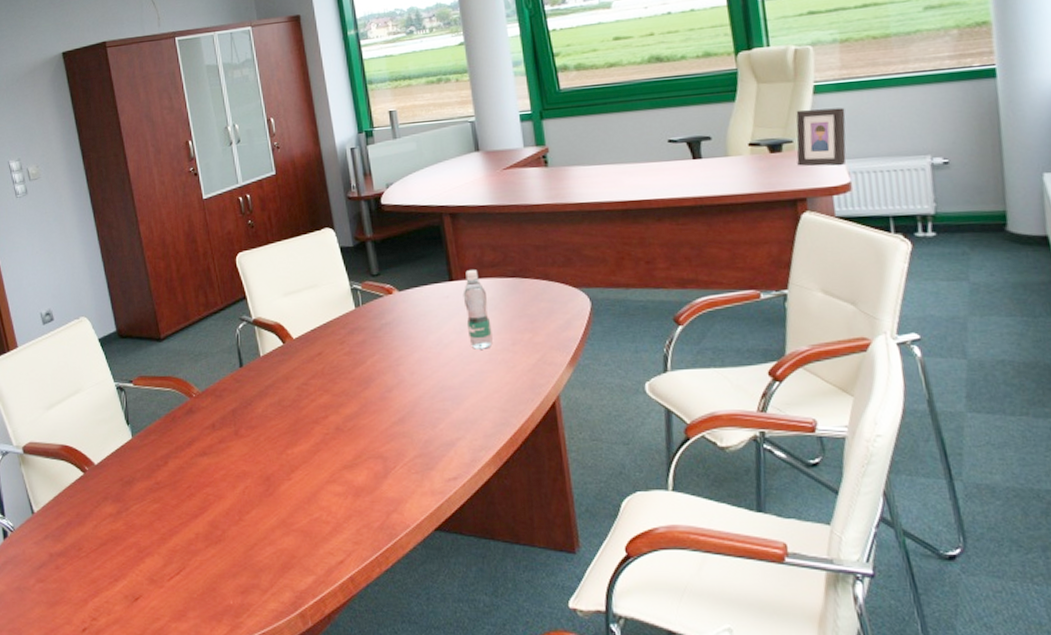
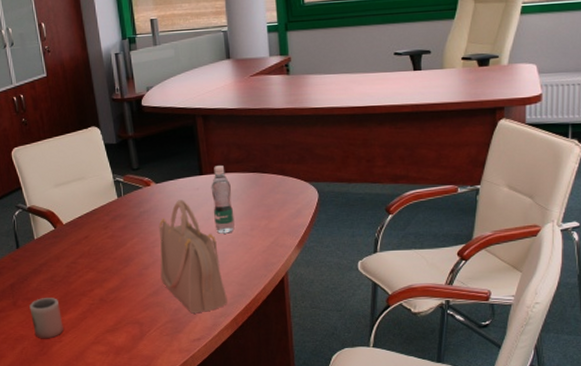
cup: none [253,426,293,476] -> present [29,298,64,339]
handbag: none [403,310,488,446] -> present [158,200,227,314]
picture frame: present [796,107,846,166] -> none [500,27,545,79]

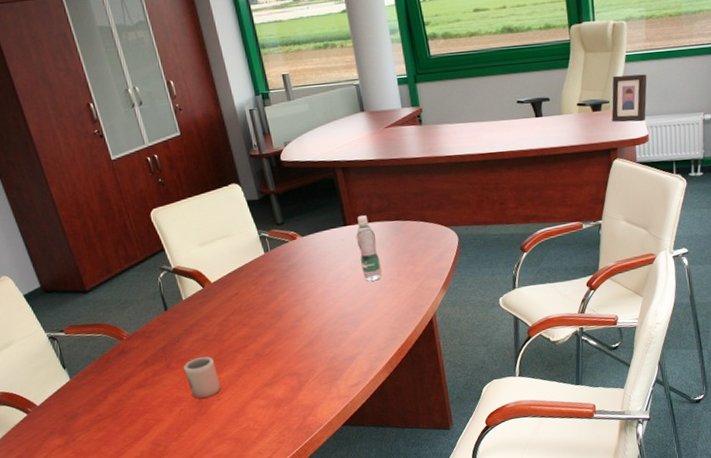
handbag: present [158,200,227,314] -> none [308,251,381,361]
picture frame: none [500,27,545,79] -> present [611,74,647,122]

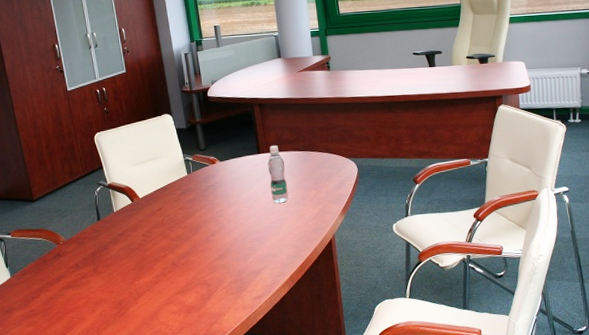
cup: present [183,357,221,399] -> none [109,264,139,302]
picture frame: present [611,74,647,122] -> none [497,33,529,73]

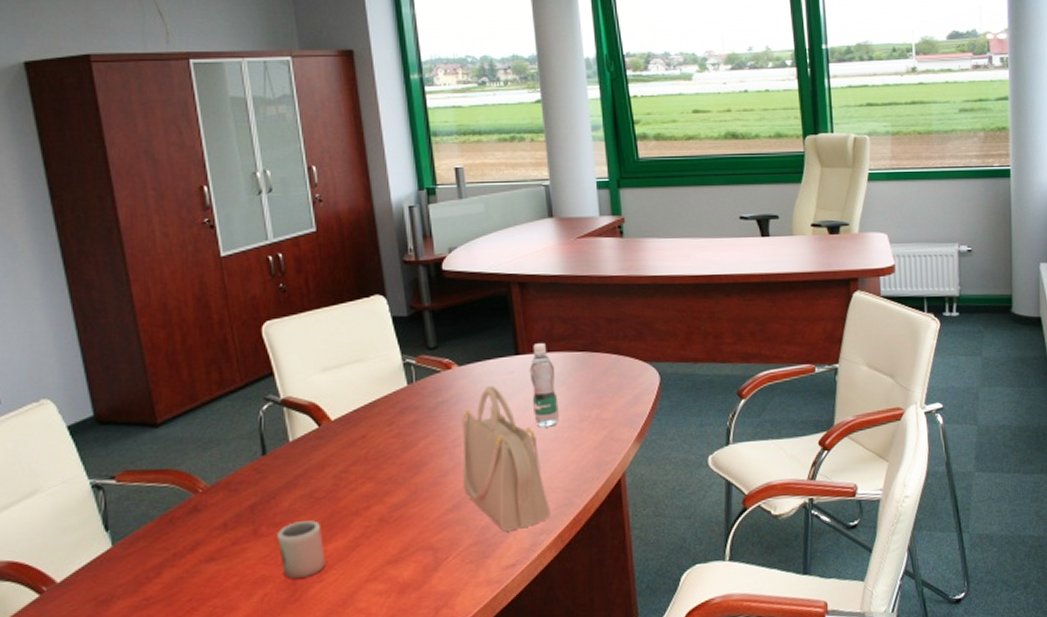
cup: none [109,264,139,302] -> present [277,520,326,579]
handbag: none [223,175,284,274] -> present [461,386,550,532]

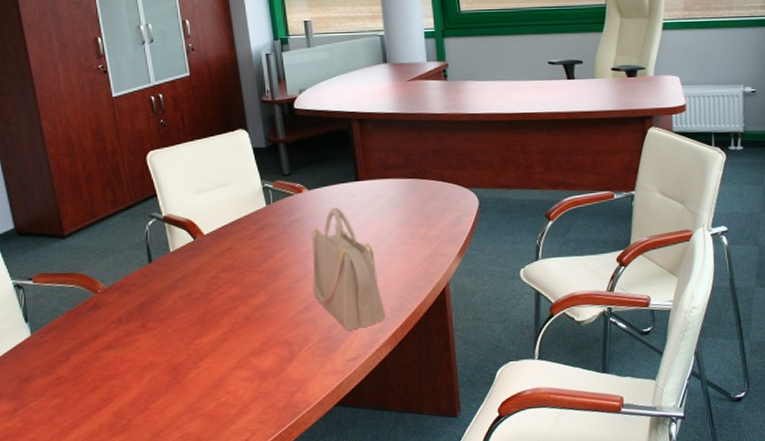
cup: present [277,520,326,579] -> none [161,317,201,366]
bottle: present [529,343,559,427] -> none [367,171,393,243]

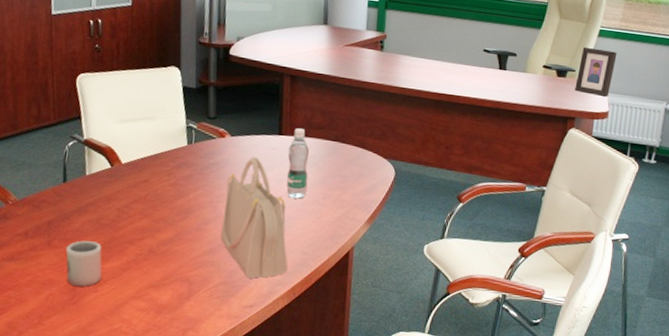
cup: none [161,317,201,366] -> present [65,240,103,287]
bottle: none [367,171,393,243] -> present [286,128,309,199]
picture frame: none [647,42,685,90] -> present [575,46,617,97]

